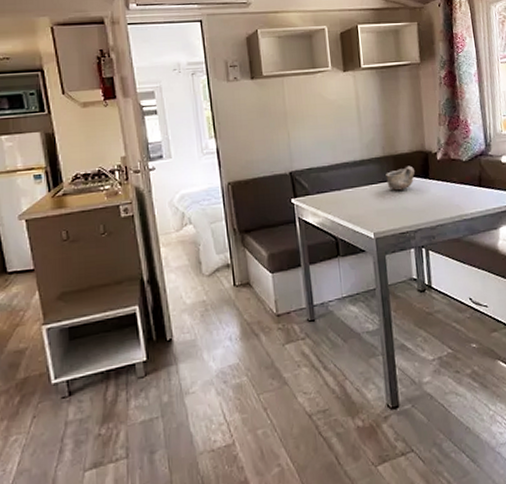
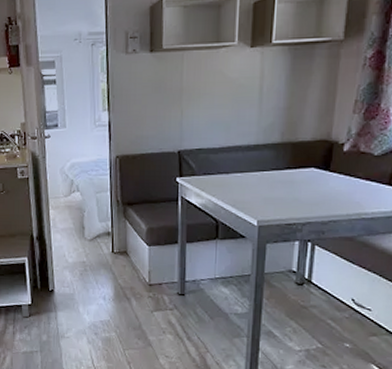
bowl: present [386,165,415,191] -> none [280,155,314,180]

